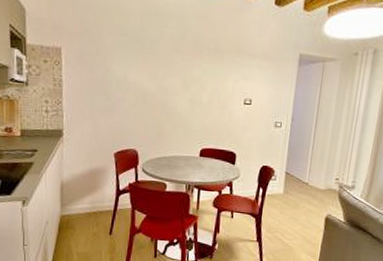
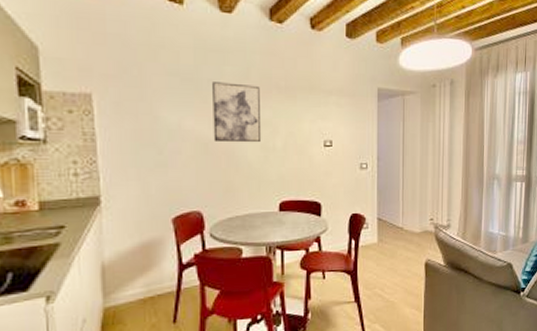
wall art: none [151,42,193,97] -> present [212,82,262,143]

